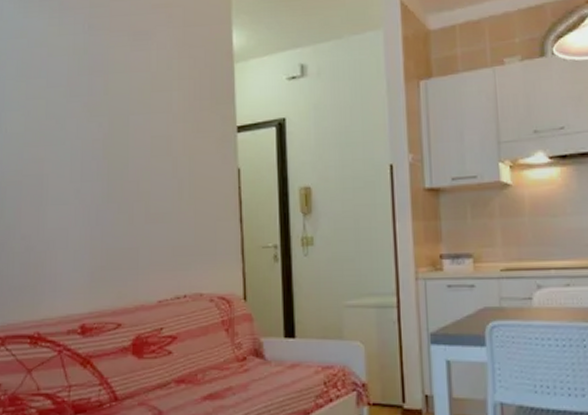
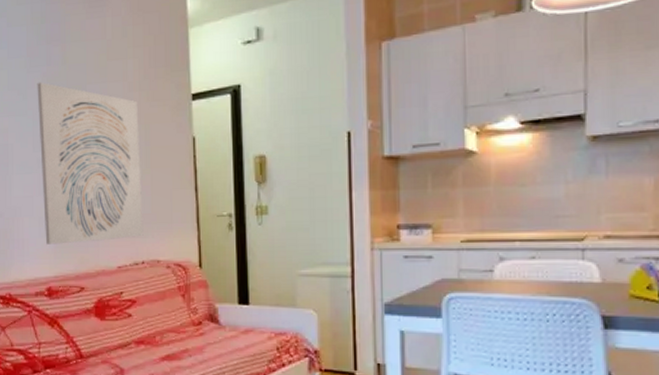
wall art: none [76,111,186,279] -> present [37,82,144,245]

